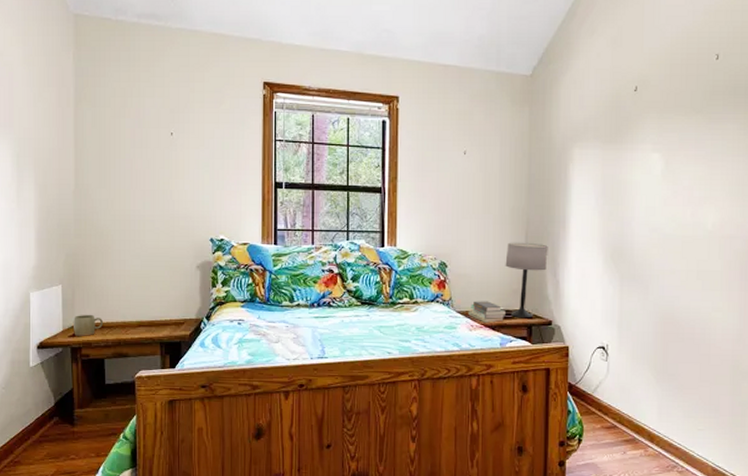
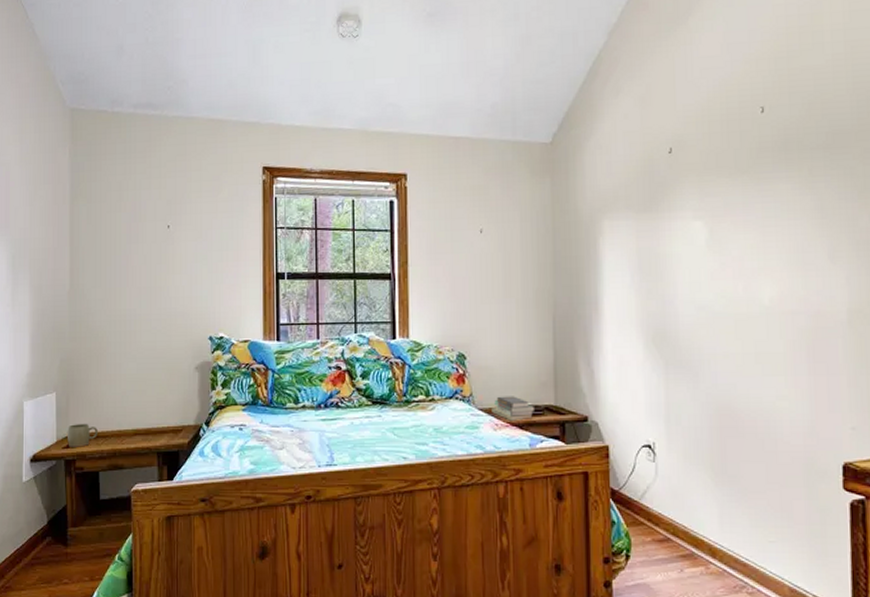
table lamp: present [505,242,547,319] -> none [531,328,579,415]

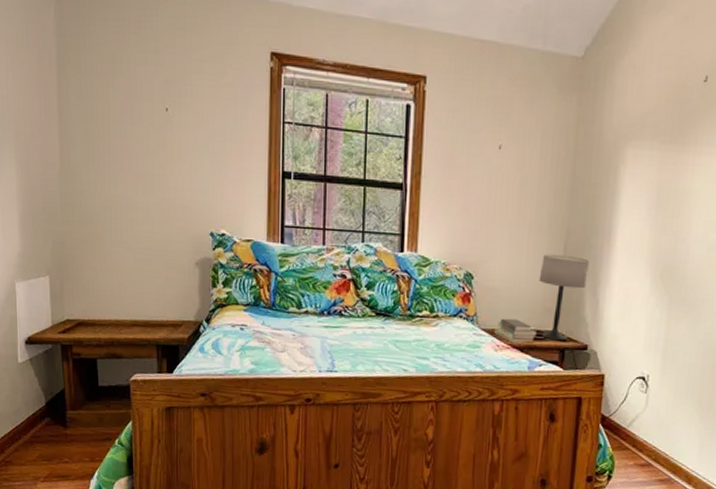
mug: present [68,424,97,447] -> none [63,310,94,333]
table lamp: none [531,328,579,415] -> present [539,254,588,341]

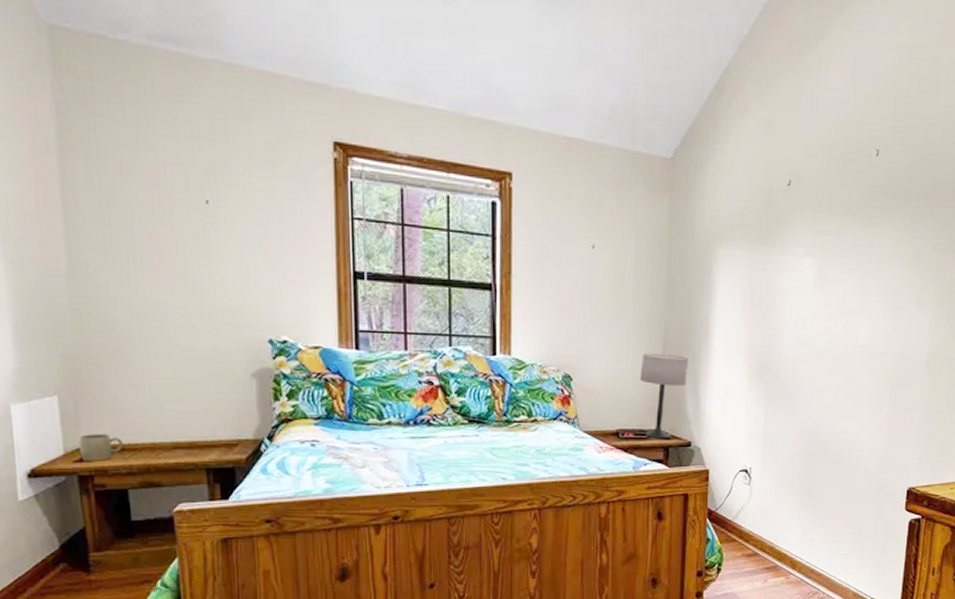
mug: none [63,310,94,333] -> present [79,434,123,461]
books: present [494,318,536,344] -> none [597,419,640,444]

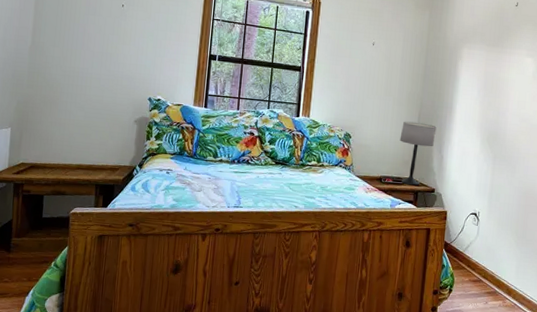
mug: present [79,434,123,461] -> none [18,155,45,174]

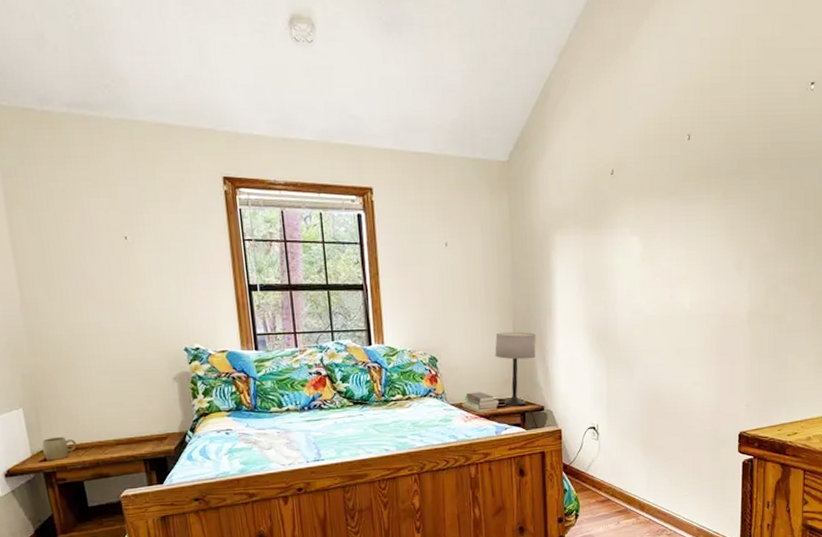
mug: none [18,155,45,174] -> present [42,437,76,460]
books: none [365,168,397,187] -> present [462,392,499,413]

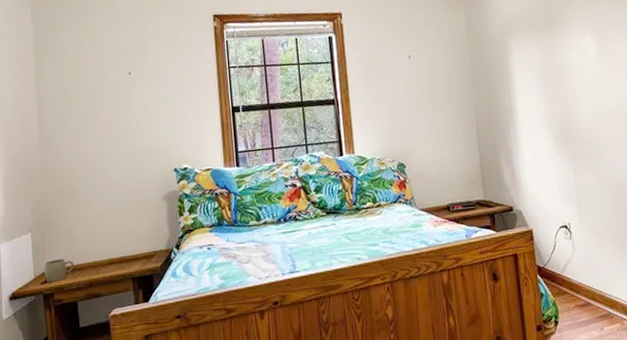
books: present [462,392,499,413] -> none [431,195,467,217]
table lamp: present [495,332,536,406] -> none [460,134,501,209]

